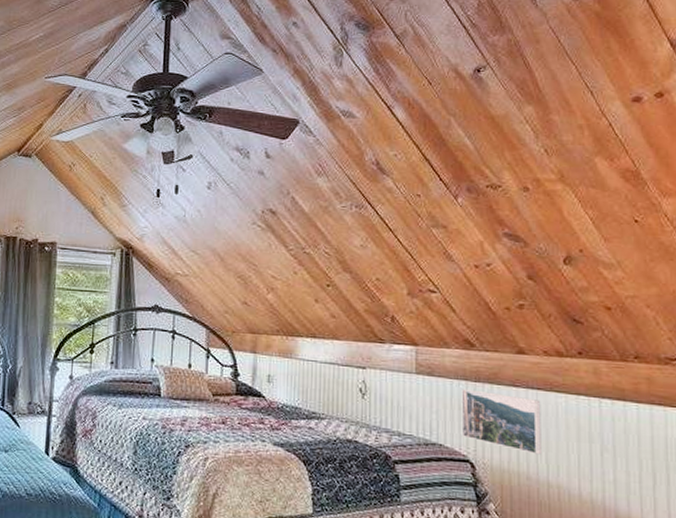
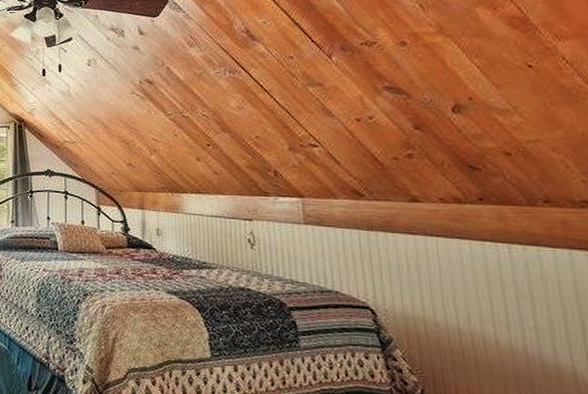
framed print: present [461,389,541,455] -> none [354,237,448,301]

